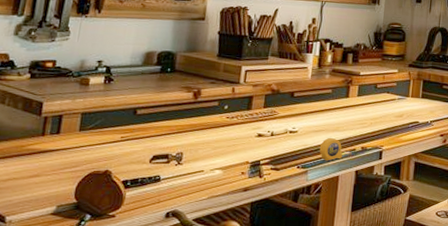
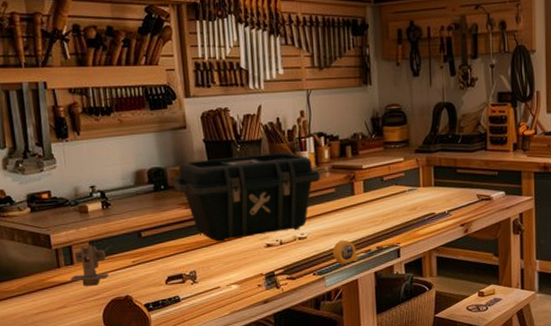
clamp: none [51,115,96,157] -> present [70,245,109,286]
toolbox: none [179,49,321,127] -> present [173,152,320,242]

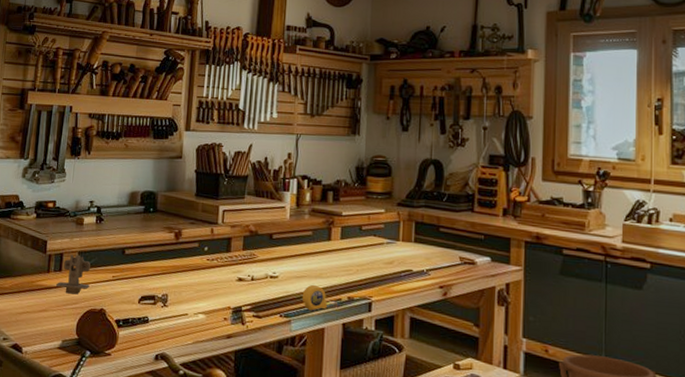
toolbox: present [173,152,320,242] -> none [161,189,299,269]

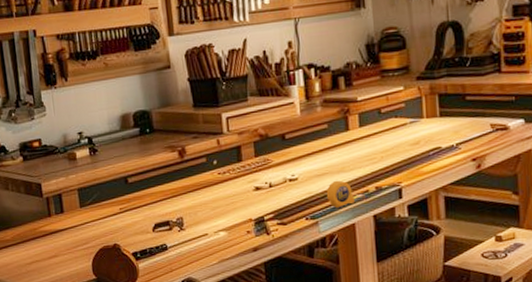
clamp: present [55,254,90,295] -> none [60,192,97,235]

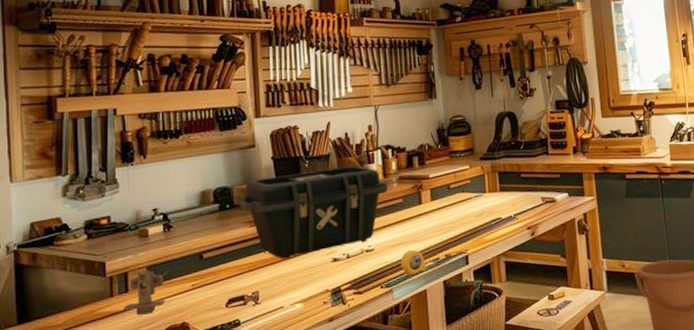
clamp: none [60,192,97,235] -> present [122,270,165,315]
toolbox: none [158,87,311,186] -> present [239,166,388,259]

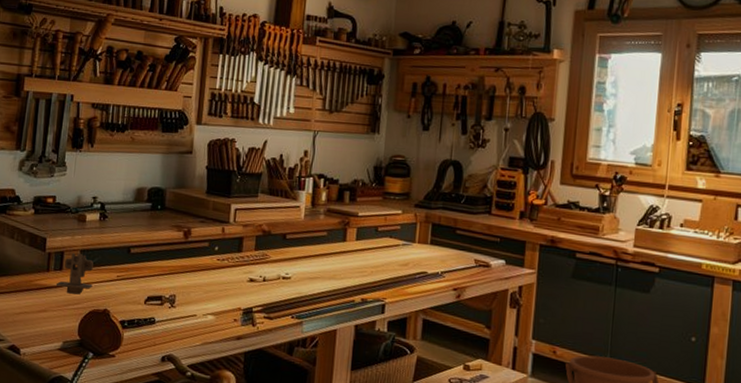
toolbox: present [239,166,388,259] -> none [169,185,314,270]
tape measure: present [400,249,436,276] -> none [314,285,350,313]

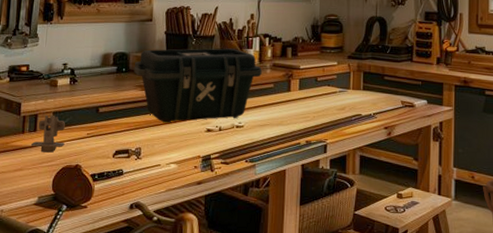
toolbox: none [169,185,314,270] -> present [133,48,262,123]

